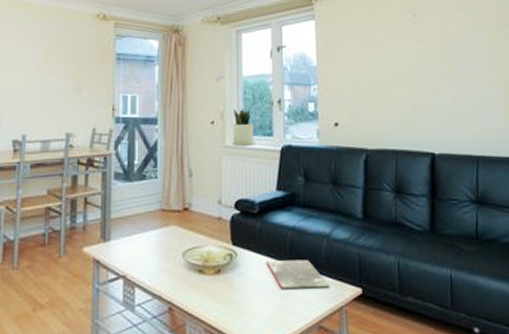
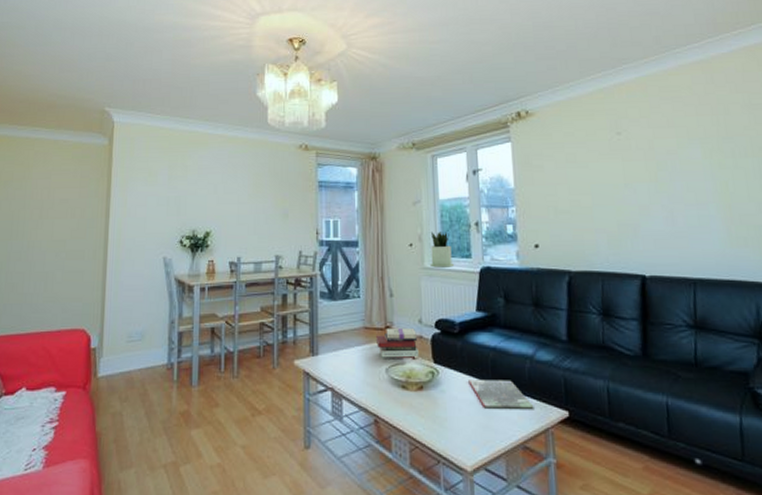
books: none [172,209,217,242] -> present [375,327,419,359]

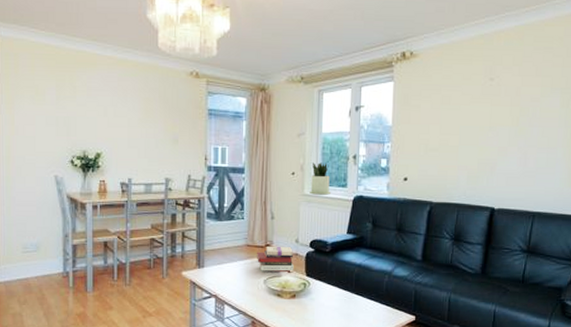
magazine: present [468,380,534,409] -> none [335,290,388,314]

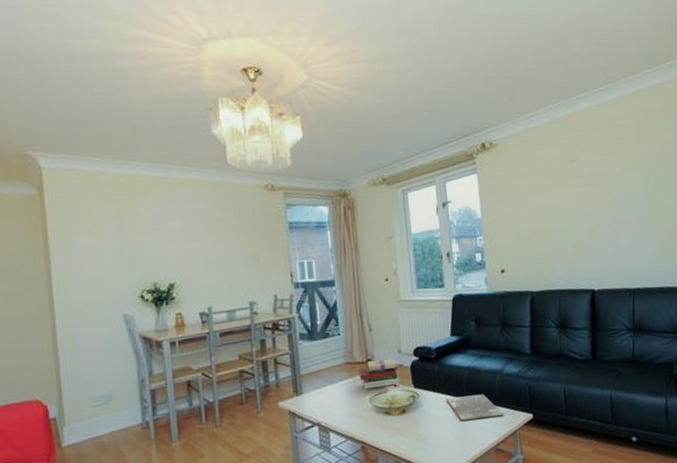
planter: present [309,162,331,195] -> none [406,264,428,300]
magazine: none [335,290,388,314] -> present [446,394,504,422]

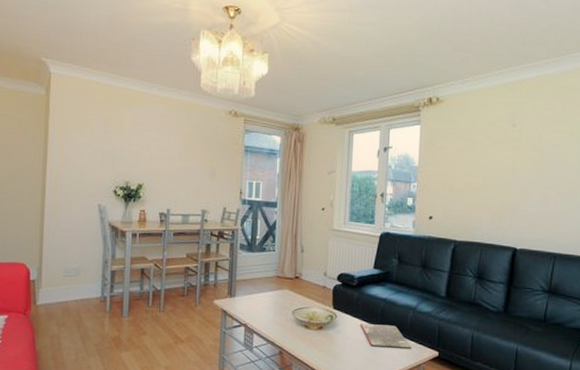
books: present [357,359,400,389] -> none [285,278,322,305]

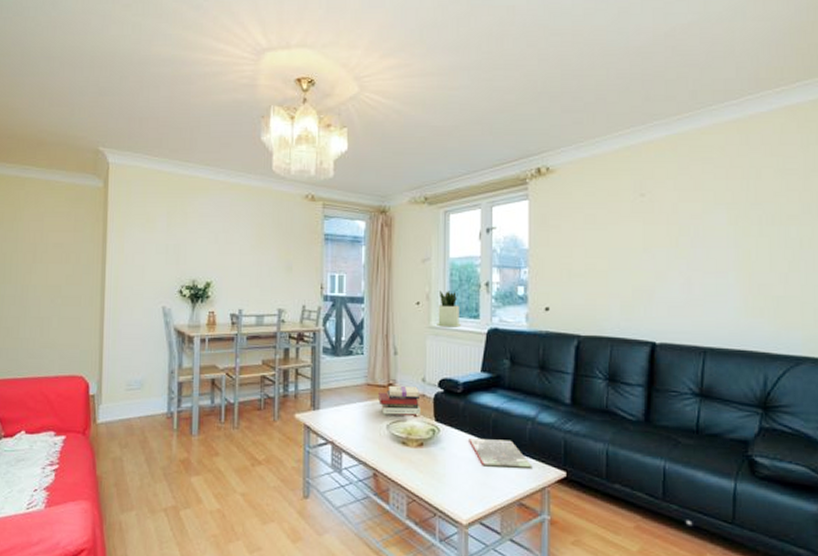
books: none [285,278,322,305] -> present [377,385,421,417]
planter: none [338,199,359,231] -> present [437,291,461,327]

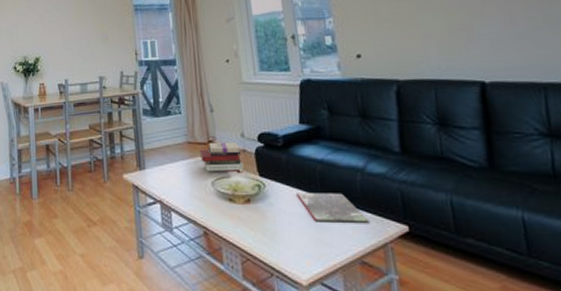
planter: present [437,291,461,327] -> none [247,46,273,82]

